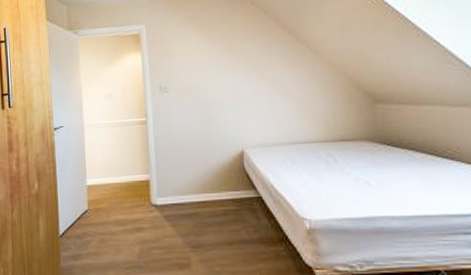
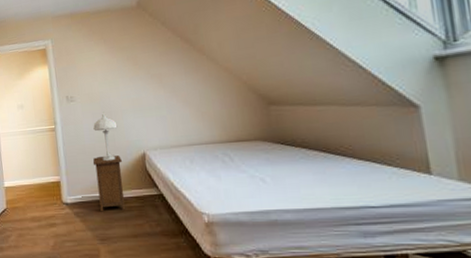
nightstand: none [186,152,221,216] -> present [92,155,126,212]
table lamp: none [188,104,215,159] -> present [93,112,118,162]

